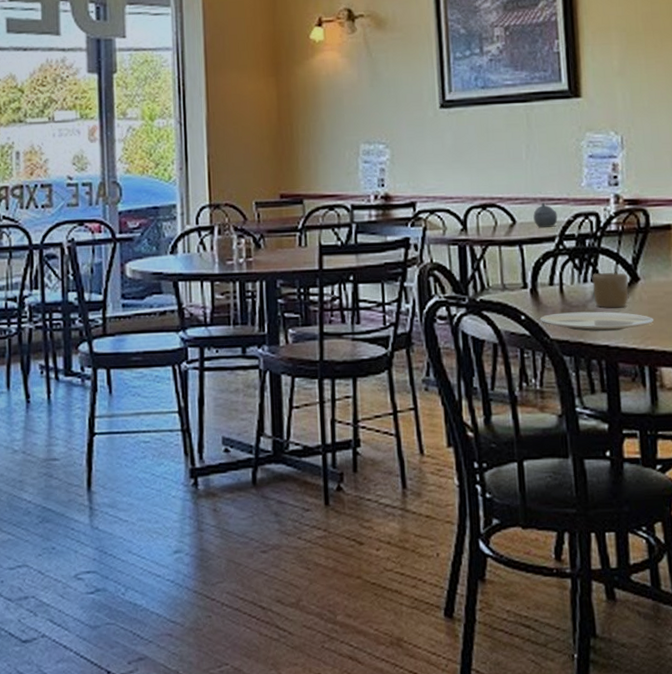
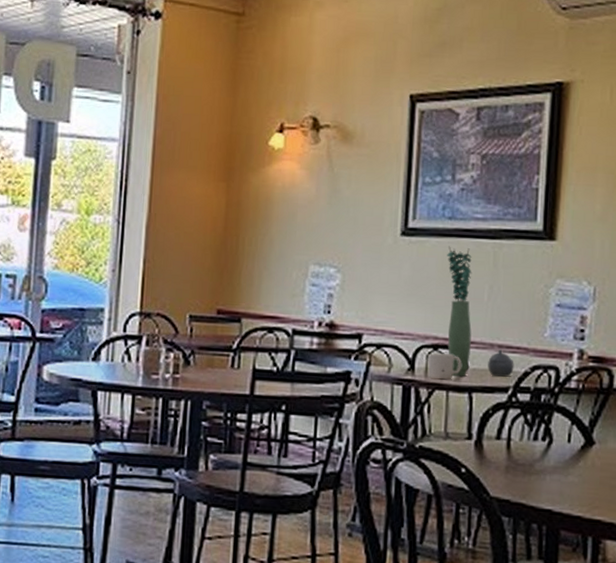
mug: none [478,212,510,237] -> present [428,353,462,380]
vase: none [484,113,517,231] -> present [447,246,472,377]
plate: present [539,311,654,332] -> none [481,469,605,496]
cup: present [592,272,629,309] -> none [542,431,582,472]

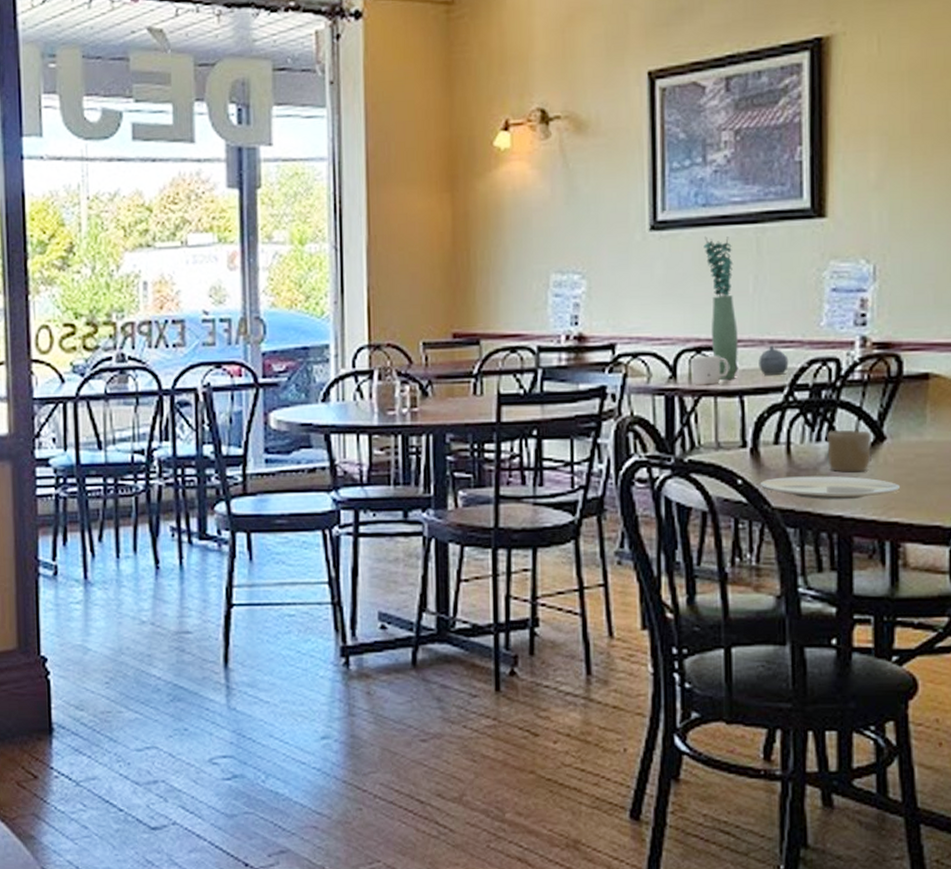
plate: none [481,469,605,496] -> present [760,476,901,500]
cup: none [542,431,582,472] -> present [827,429,871,473]

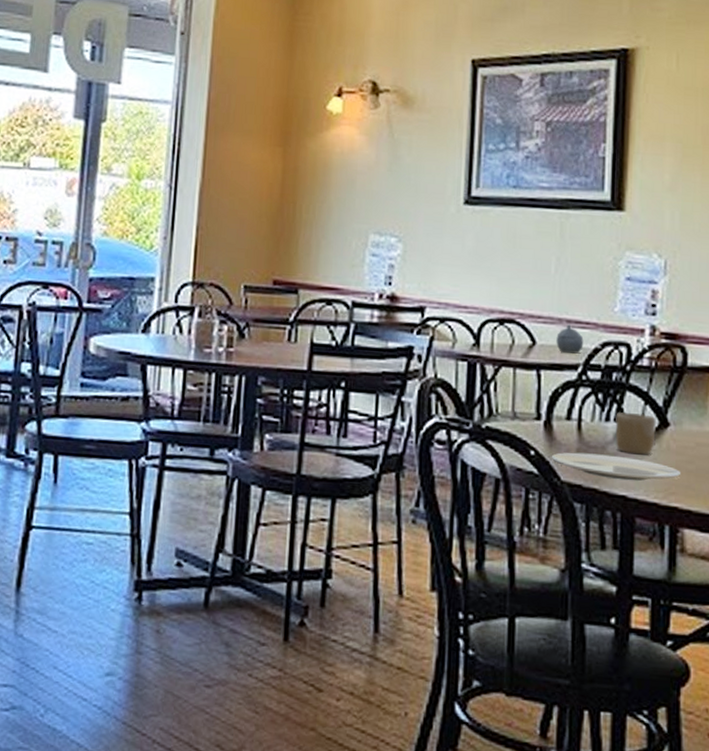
mug: present [691,356,729,385] -> none [494,328,529,356]
vase: present [703,236,738,380] -> none [512,216,539,353]

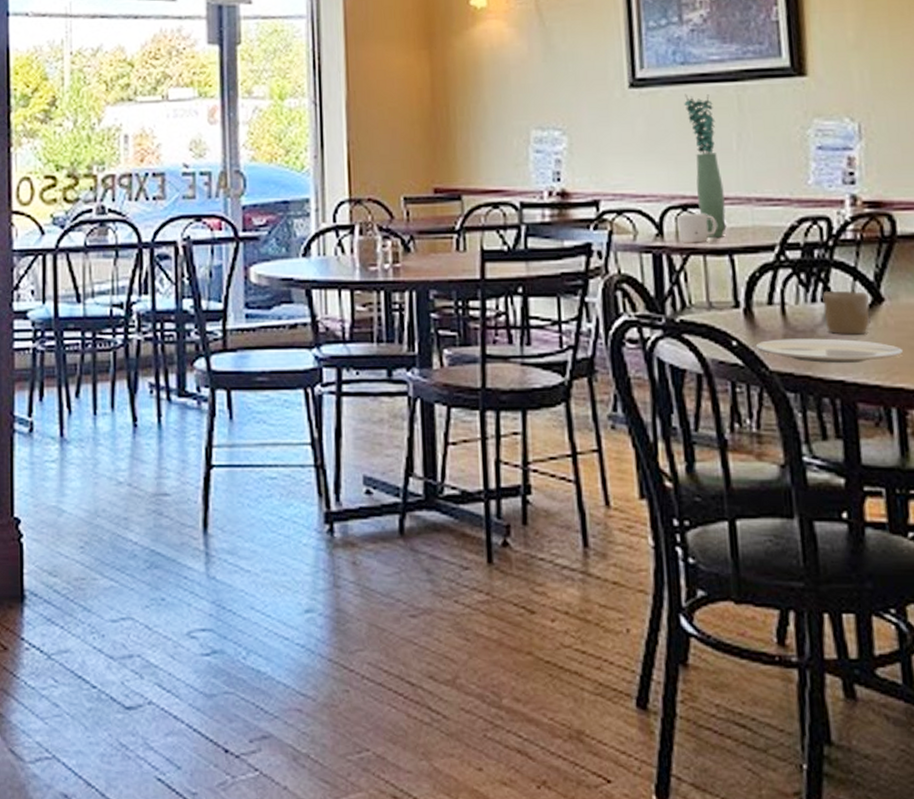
mug: none [494,328,529,356] -> present [677,214,717,243]
vase: none [512,216,539,353] -> present [684,94,726,238]
sugar bowl: present [556,324,584,354] -> none [746,203,778,234]

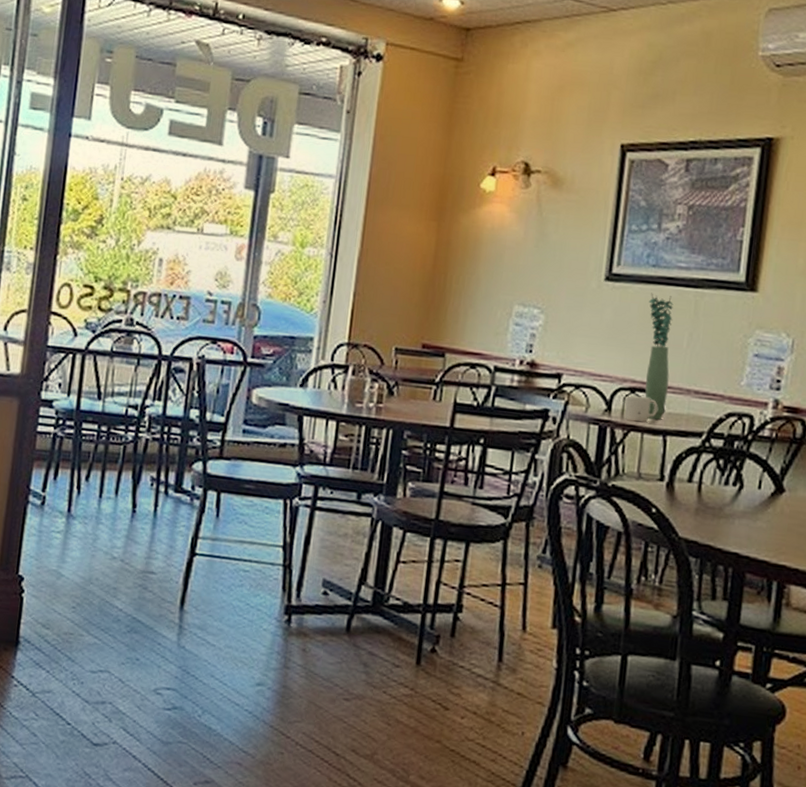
plate: present [755,338,904,364] -> none [671,511,793,541]
cup: present [822,290,870,335] -> none [732,476,773,517]

